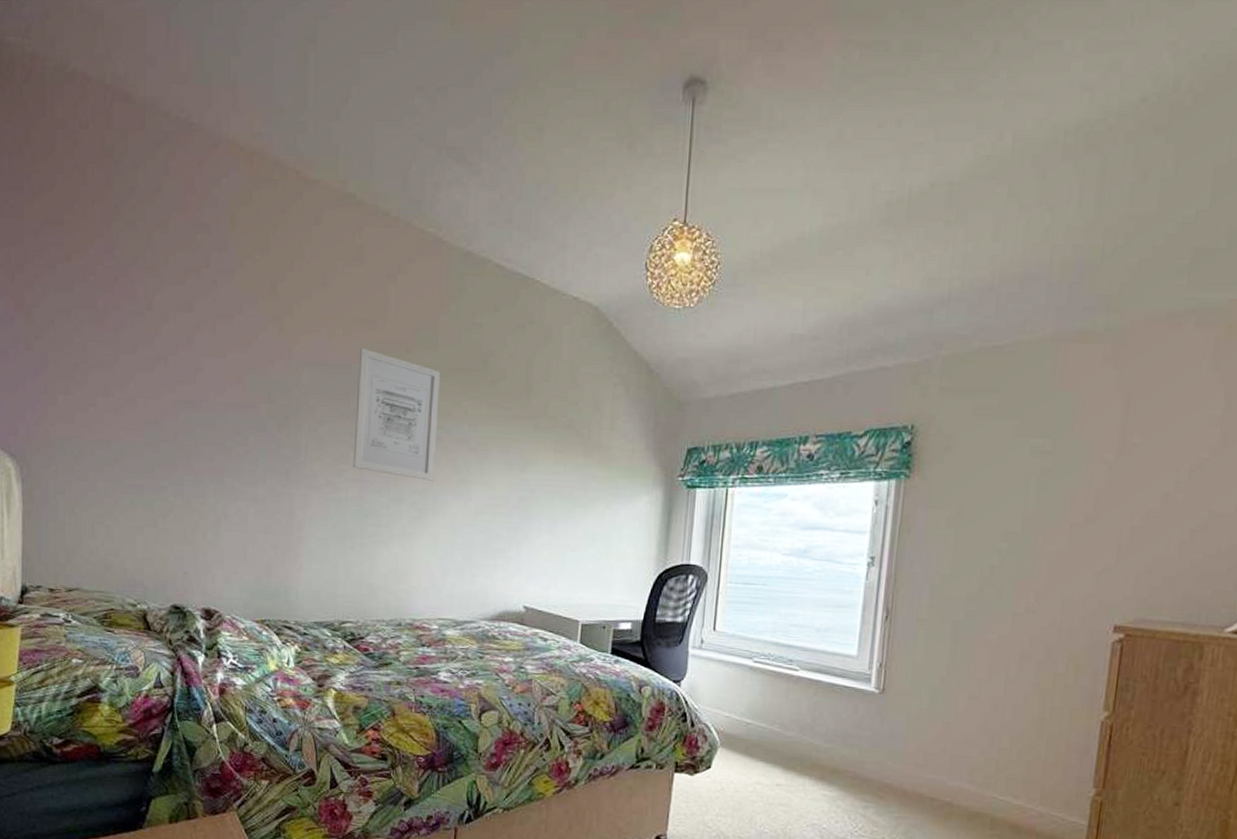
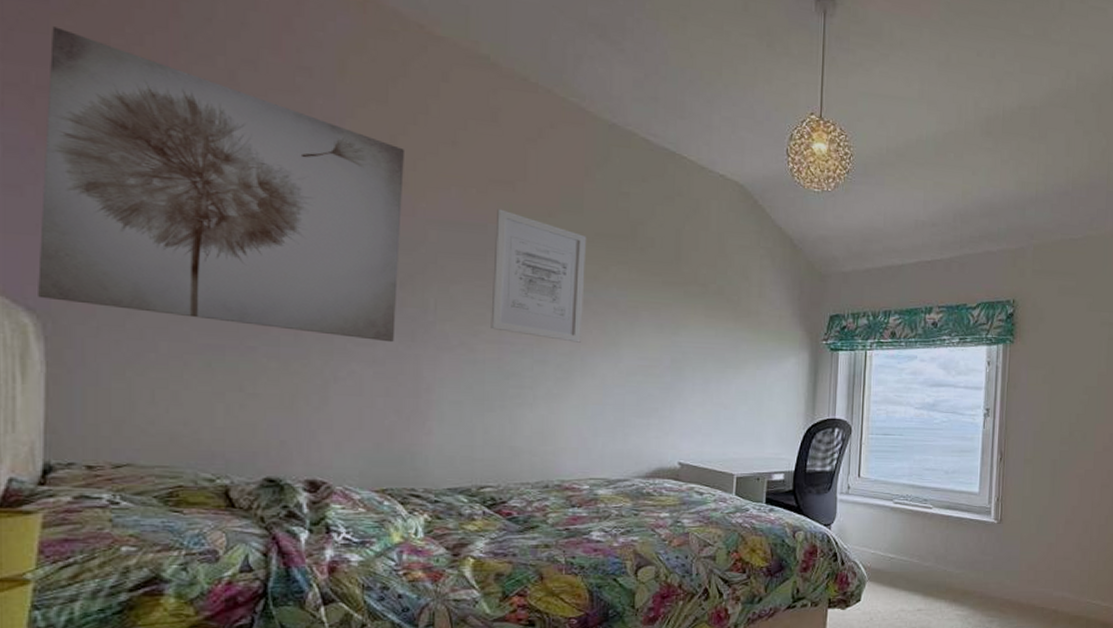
wall art: none [17,210,282,482] -> present [38,26,404,343]

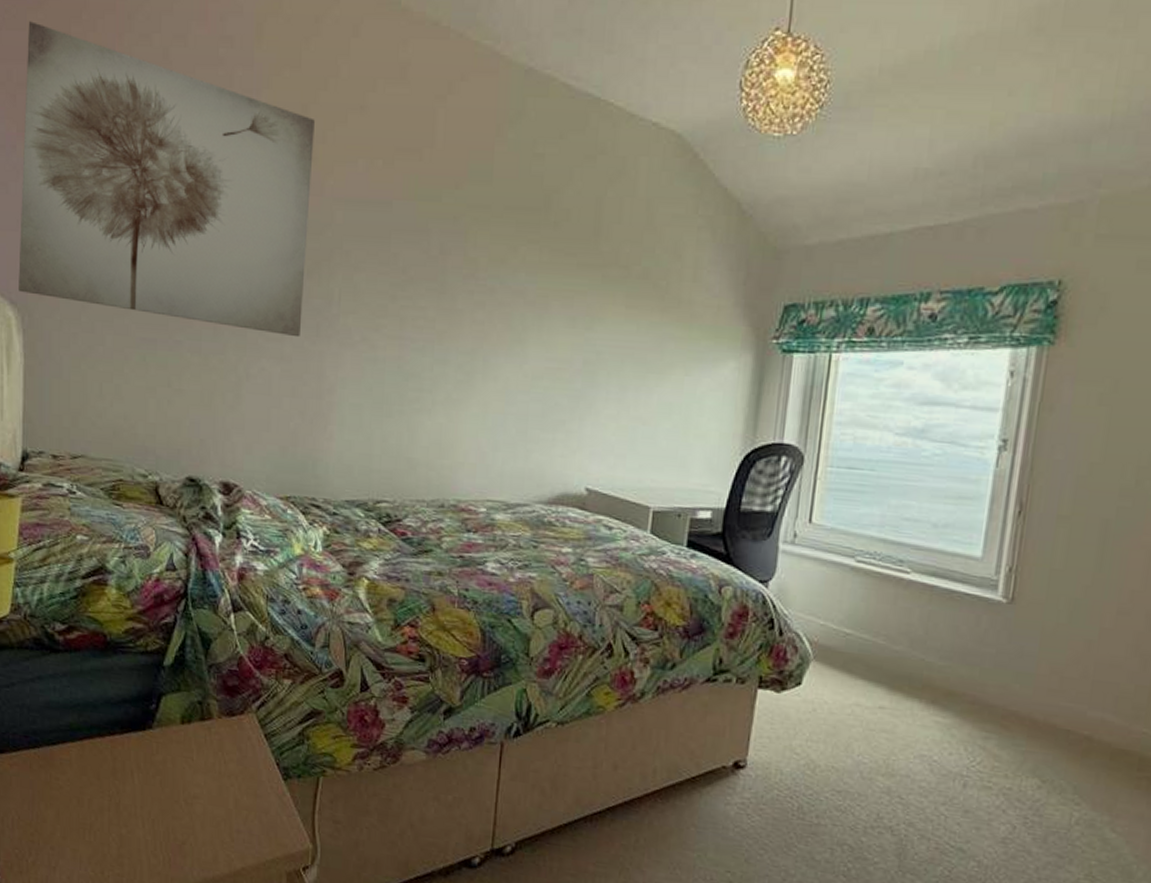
wall art: present [491,209,587,343] -> none [392,182,496,339]

